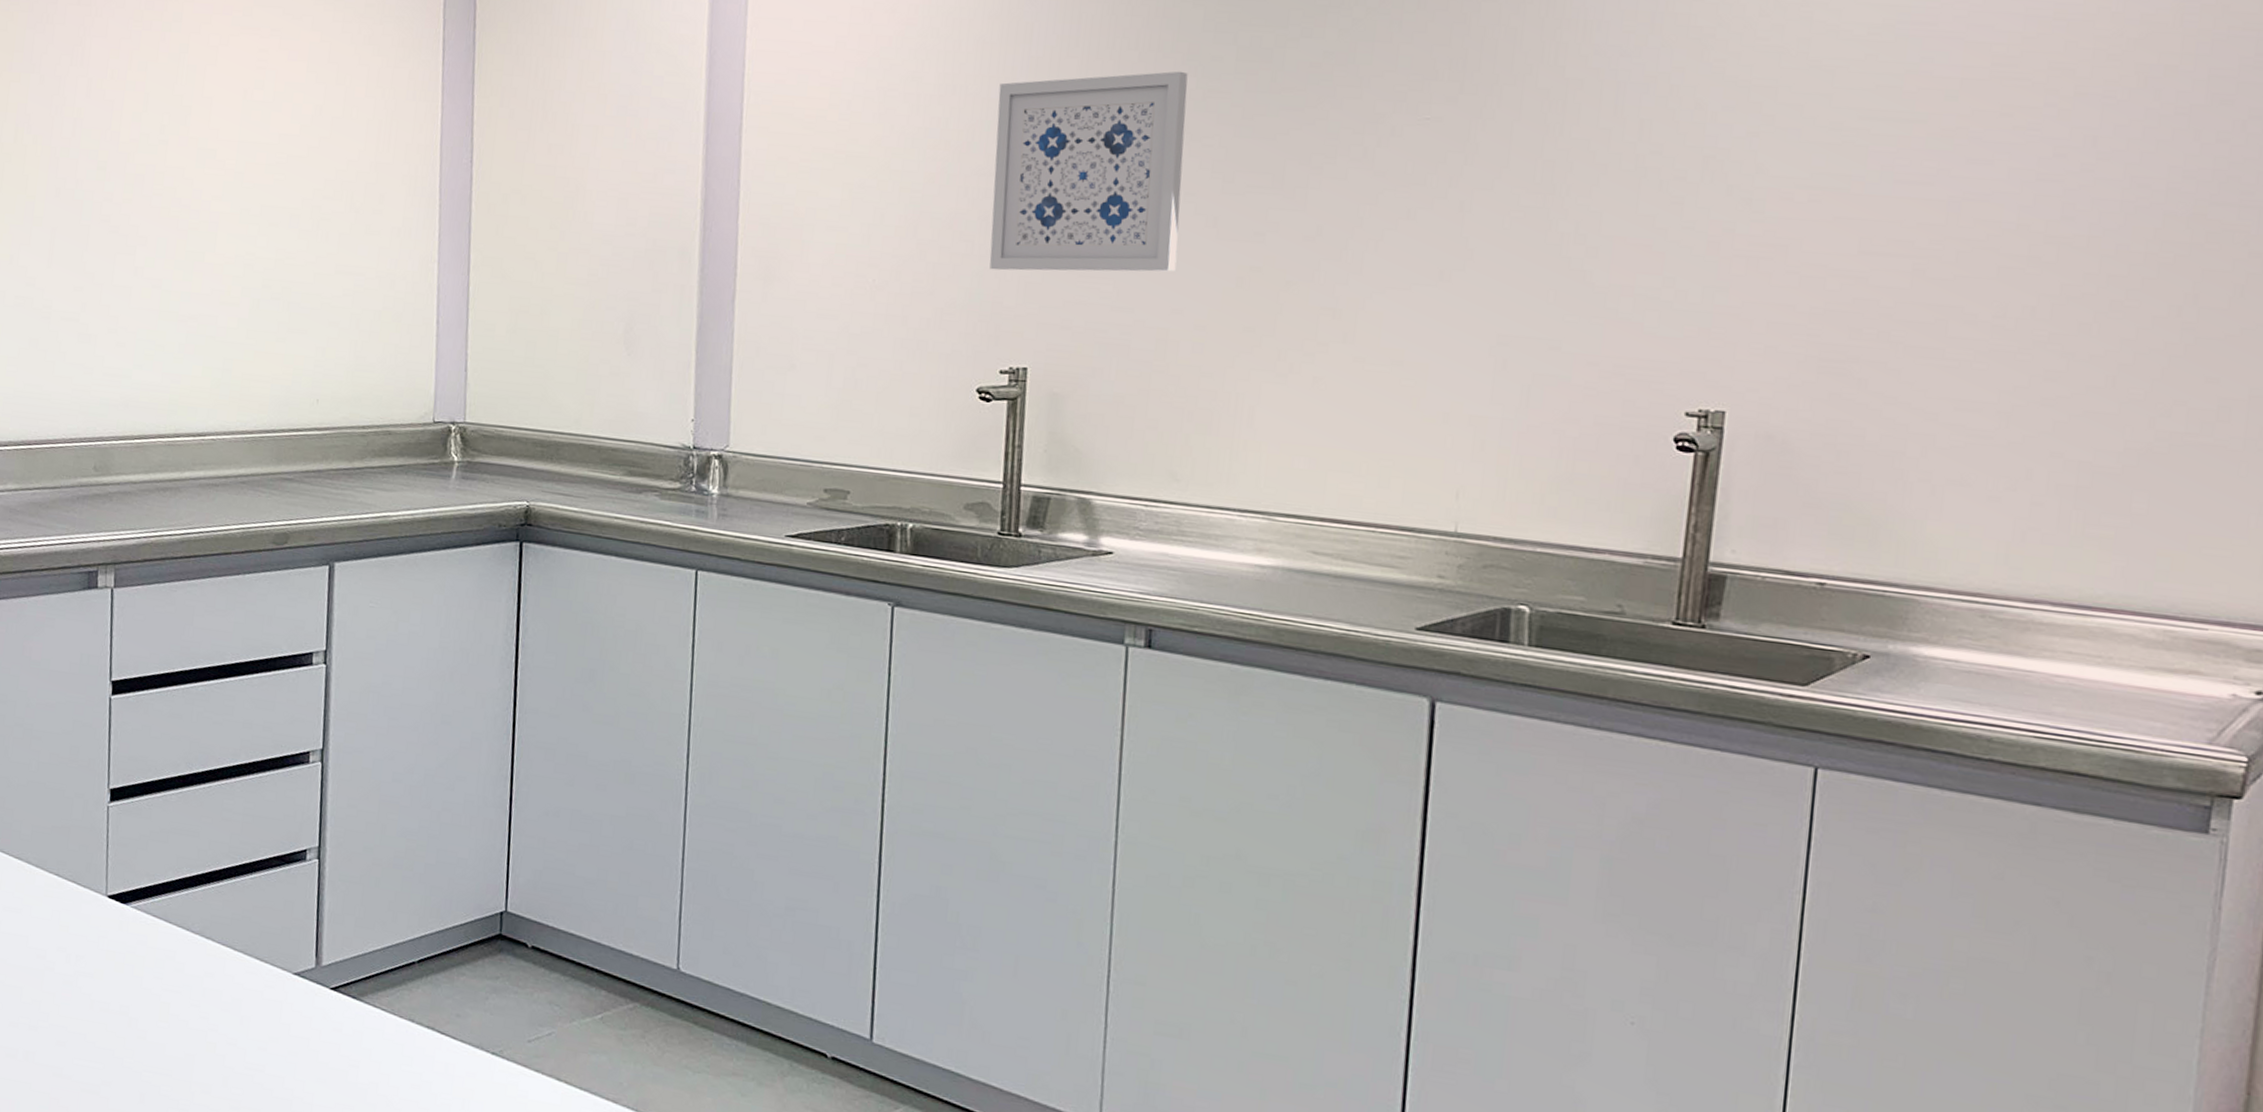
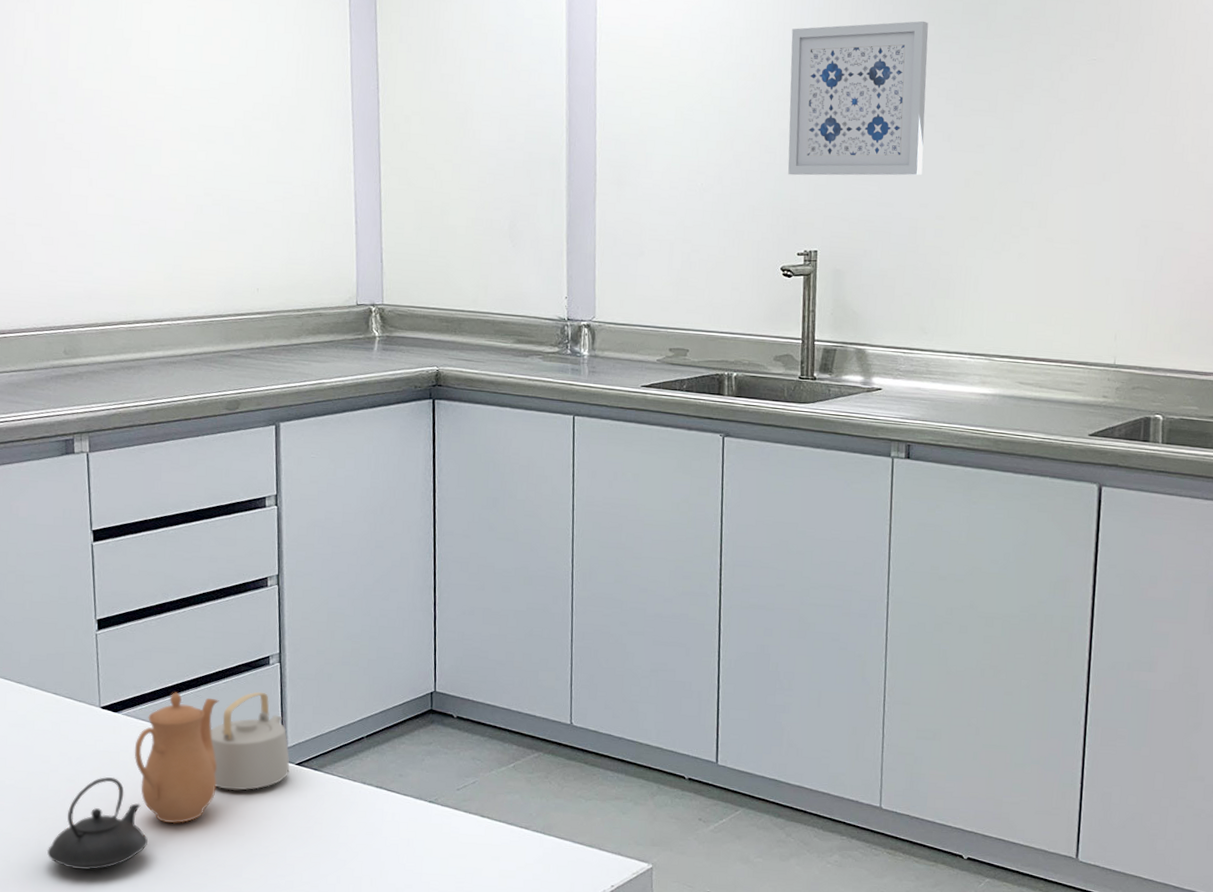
teapot: none [35,885,324,1097] -> present [46,691,290,871]

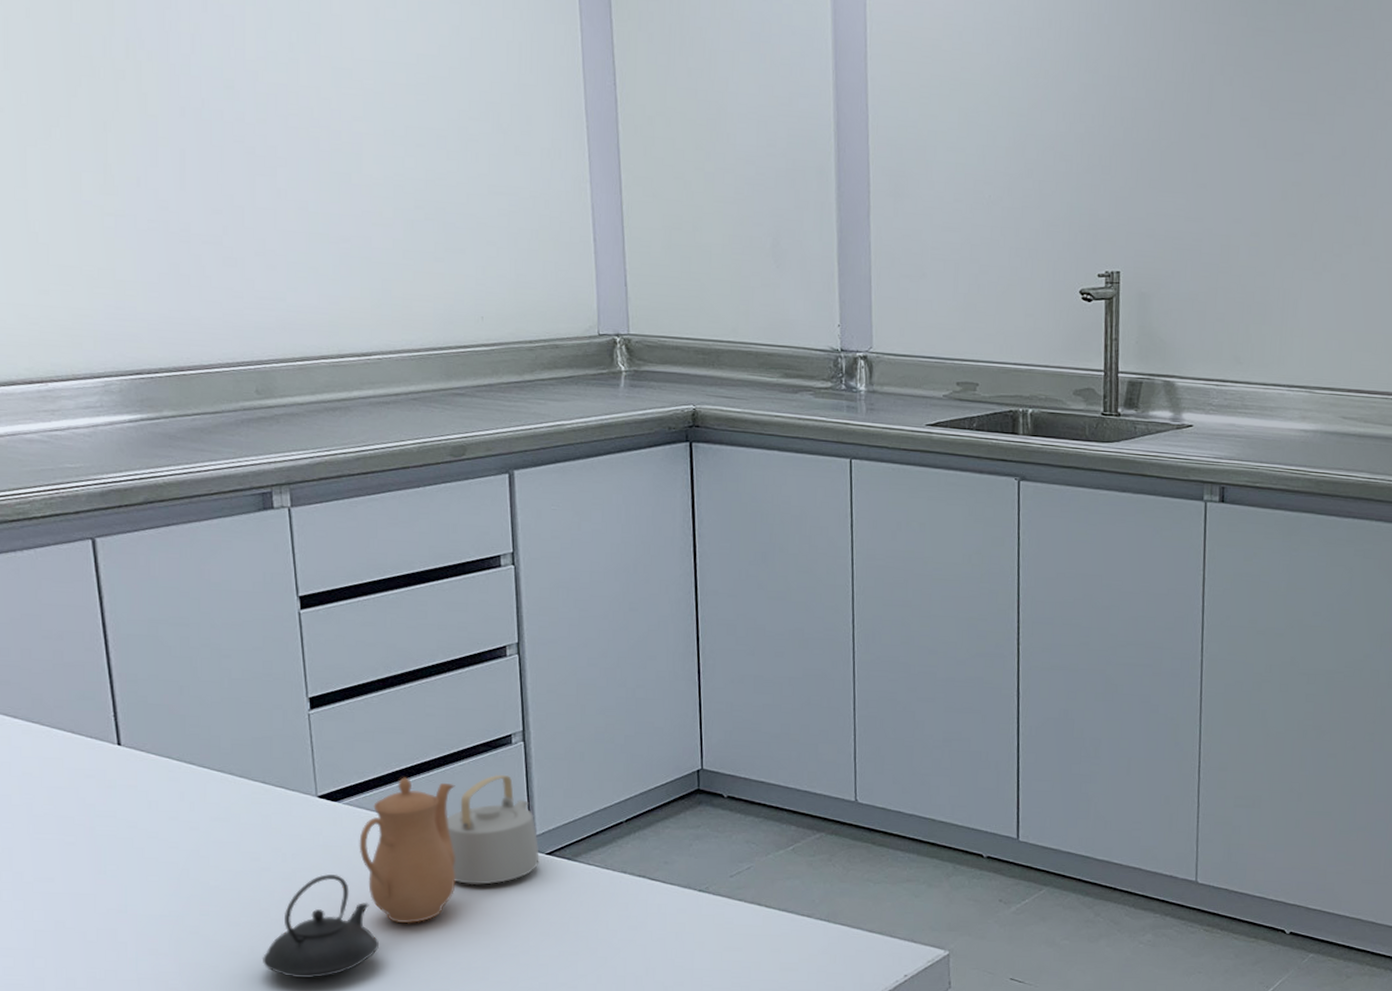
wall art: present [788,20,929,176] -> none [1085,11,1240,187]

